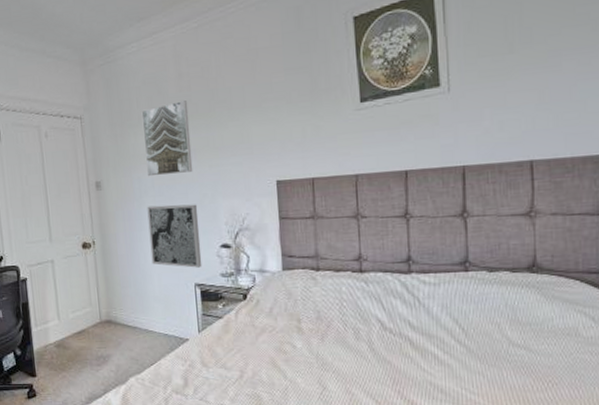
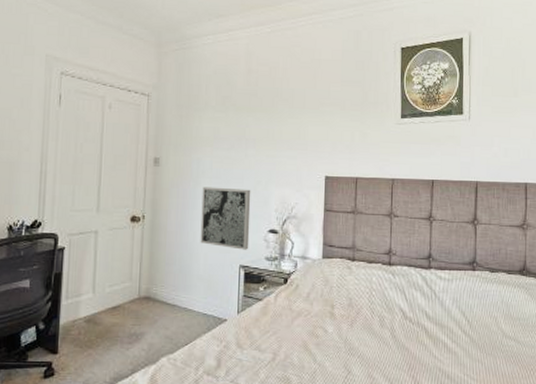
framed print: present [141,101,193,177] -> none [206,94,254,160]

